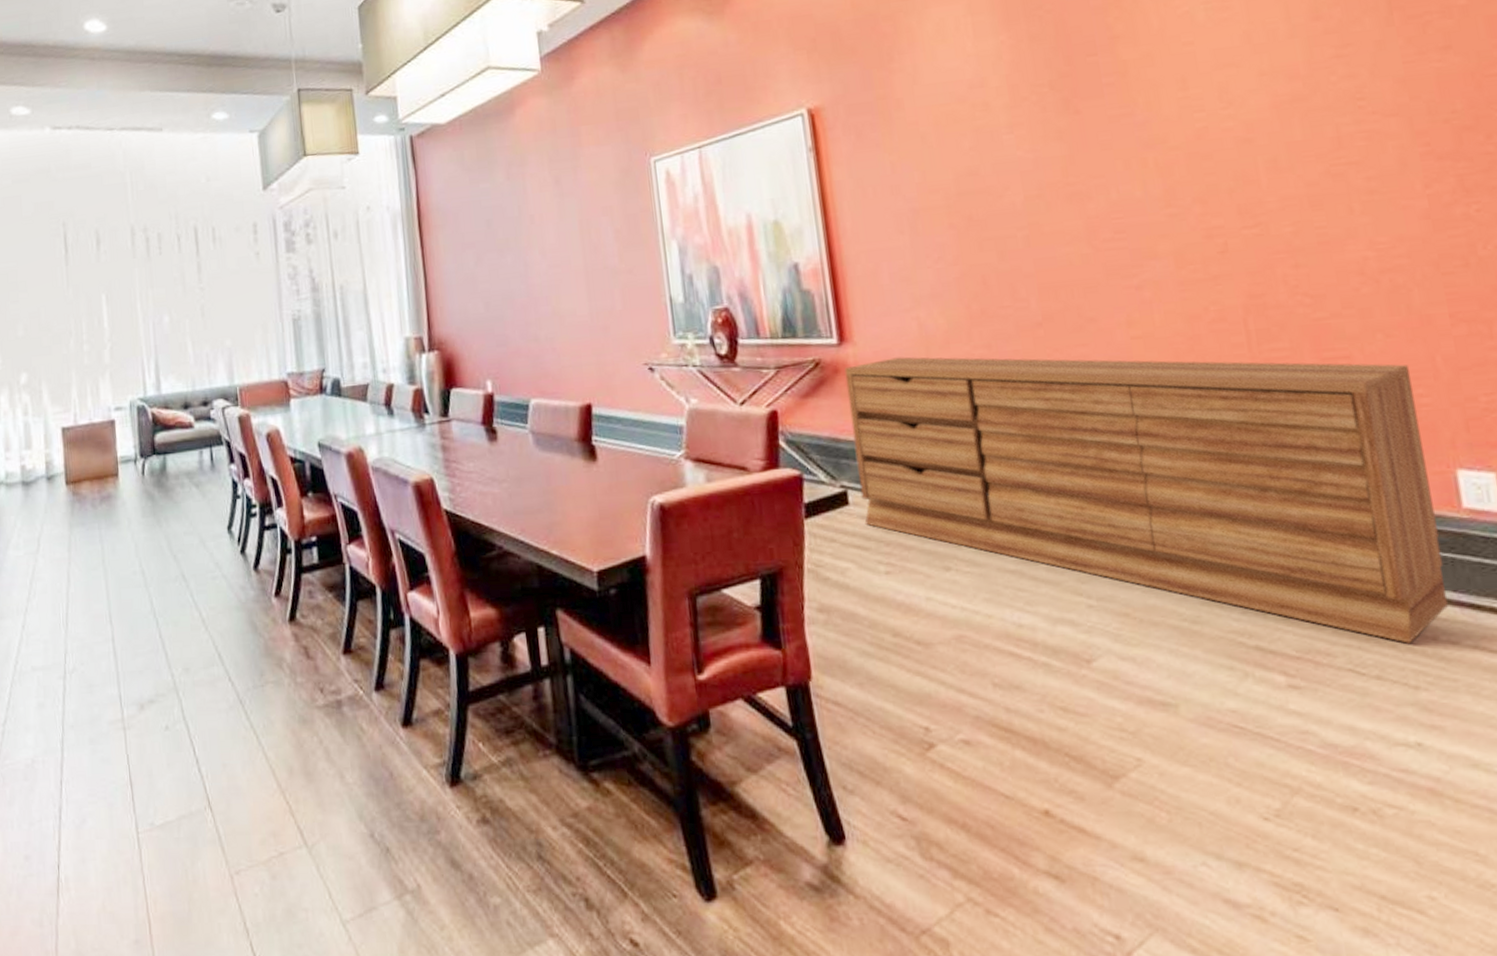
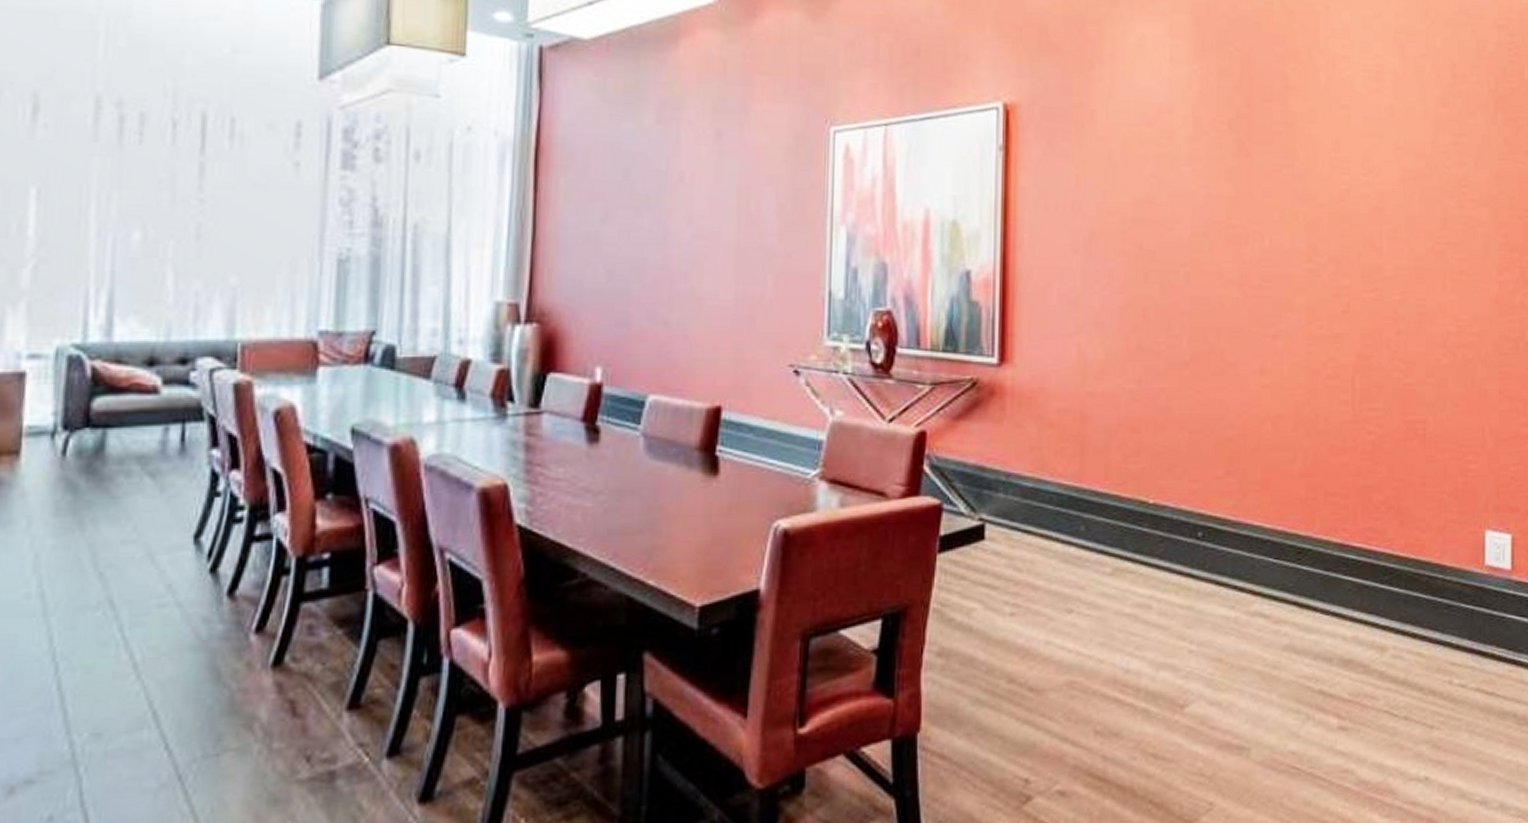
sideboard: present [844,357,1448,644] -> none [997,384,1465,687]

